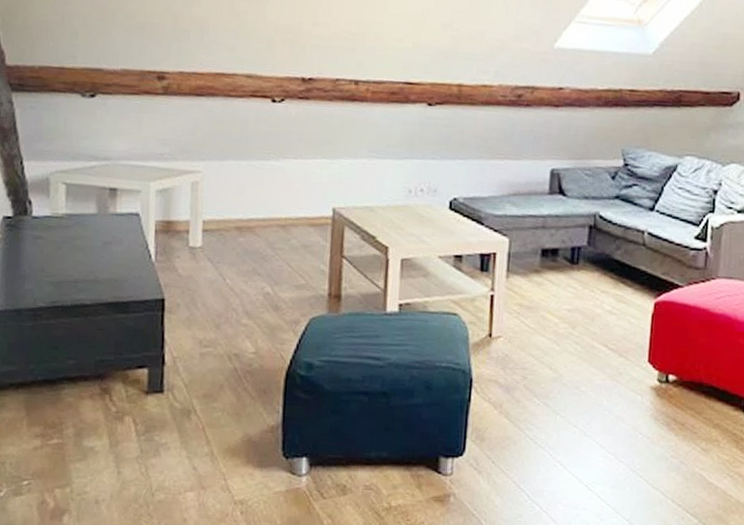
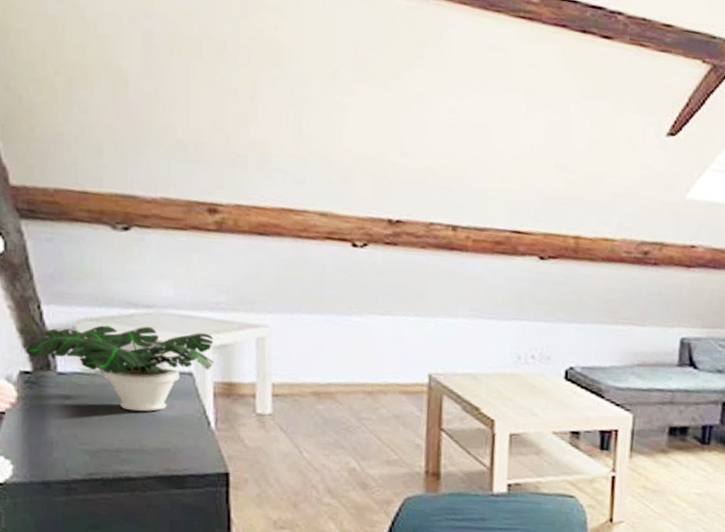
potted plant: none [8,175,157,248] -> present [25,325,214,412]

